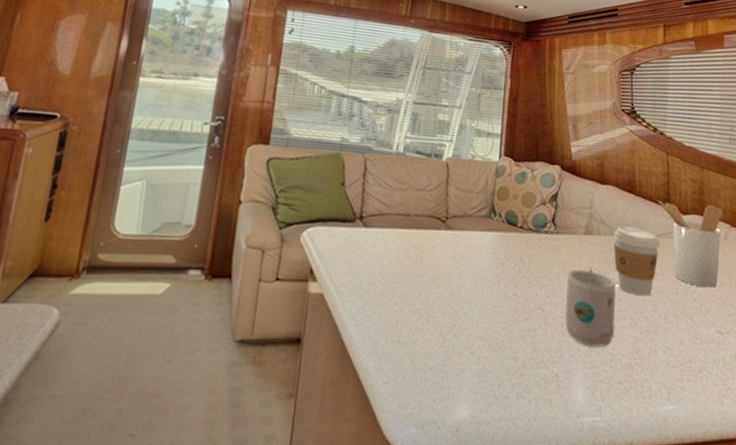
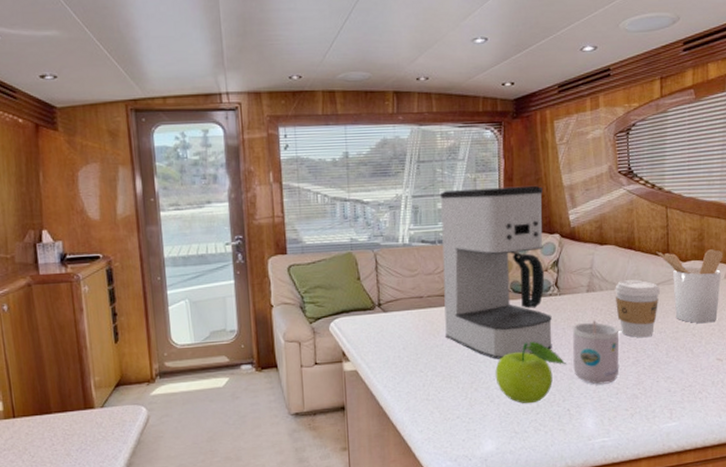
coffee maker: none [429,102,546,301] -> present [440,185,552,359]
fruit: none [479,284,559,362] -> present [495,341,567,404]

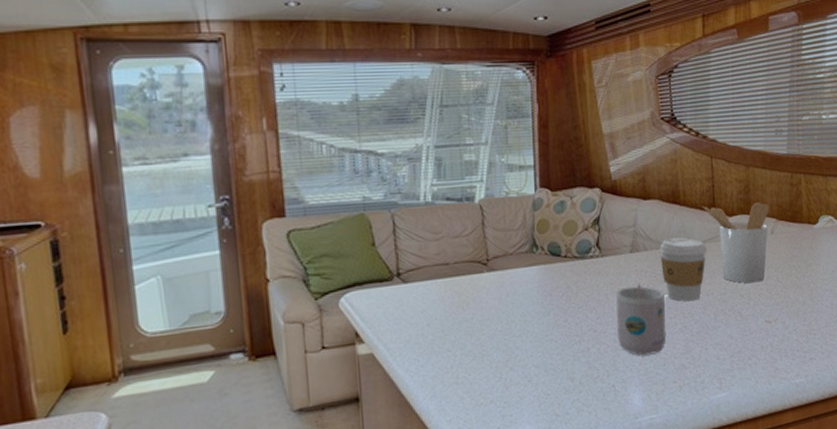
coffee maker: present [440,185,552,359] -> none [466,133,595,333]
fruit: present [495,341,567,404] -> none [532,310,611,382]

